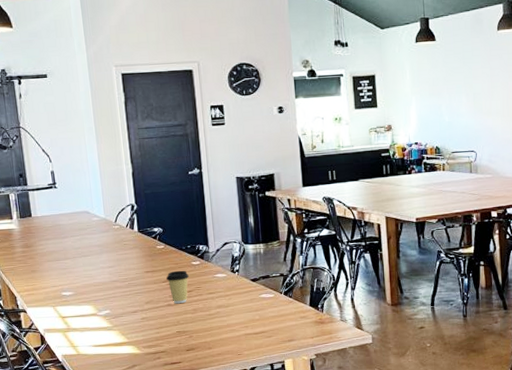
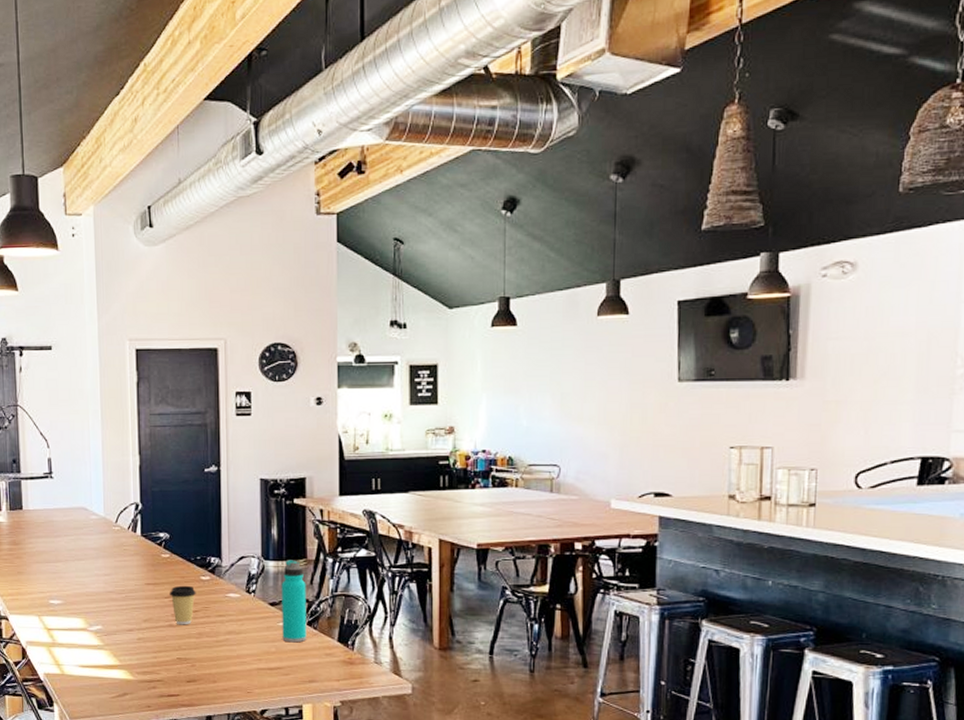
water bottle: none [260,242,284,311] -> present [282,560,307,643]

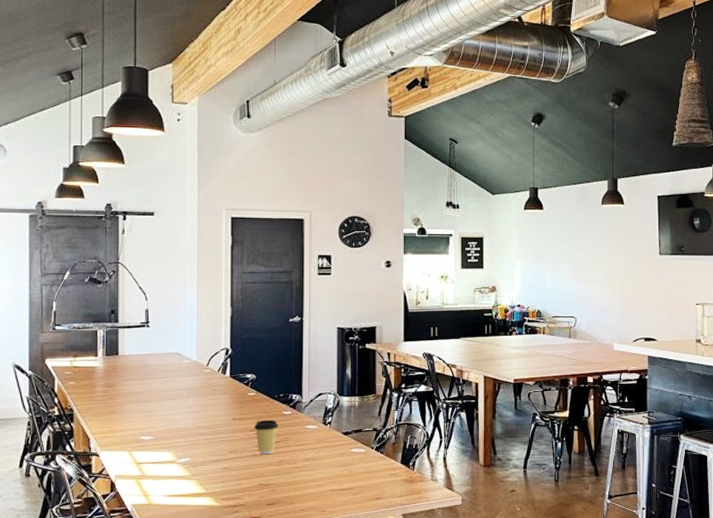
water bottle: present [282,560,307,643] -> none [353,395,375,466]

